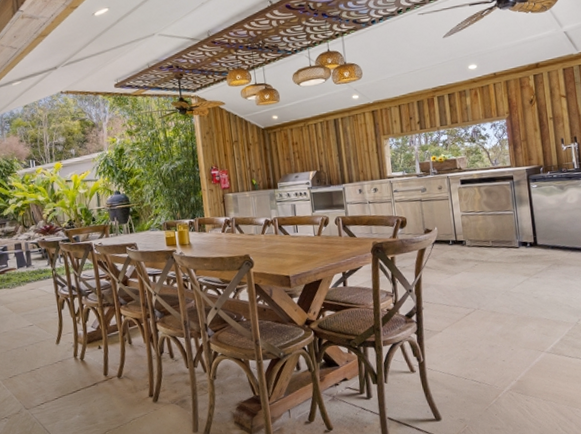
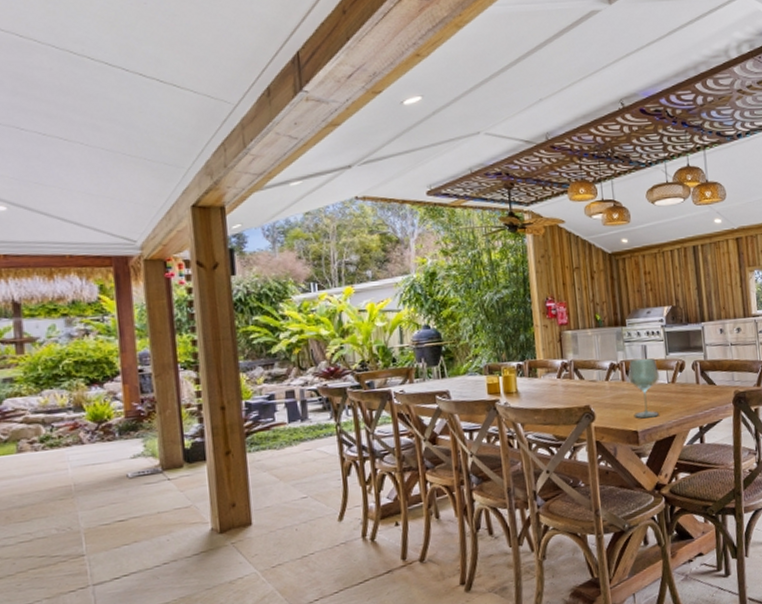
wine glass: none [280,215,308,266] -> present [627,358,660,419]

